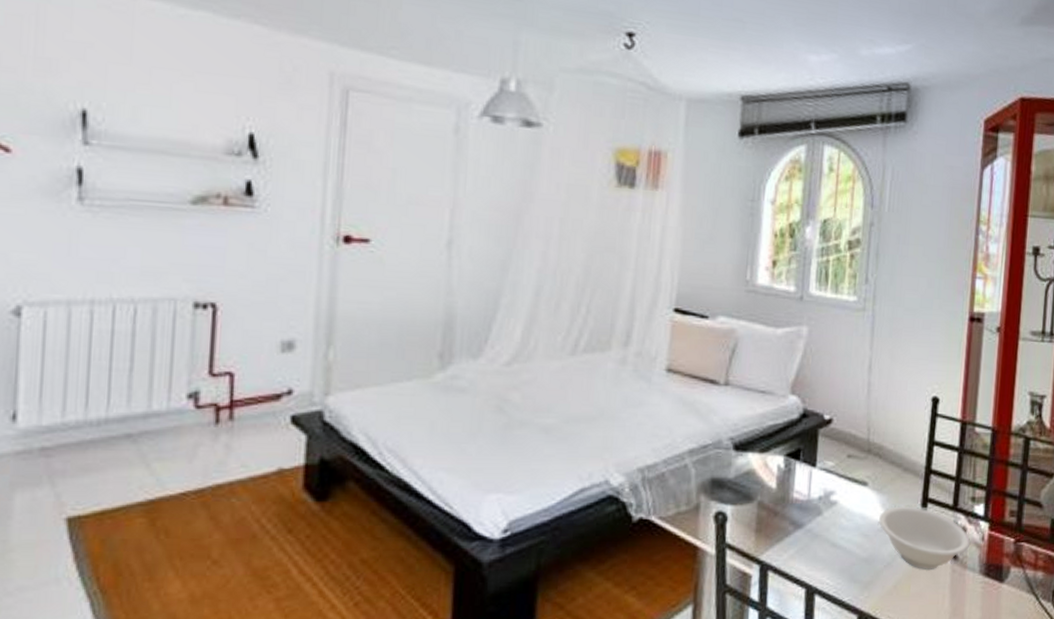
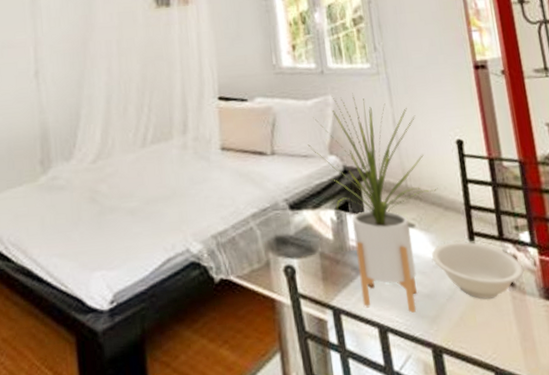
house plant: none [768,327,902,576] -> present [307,93,438,313]

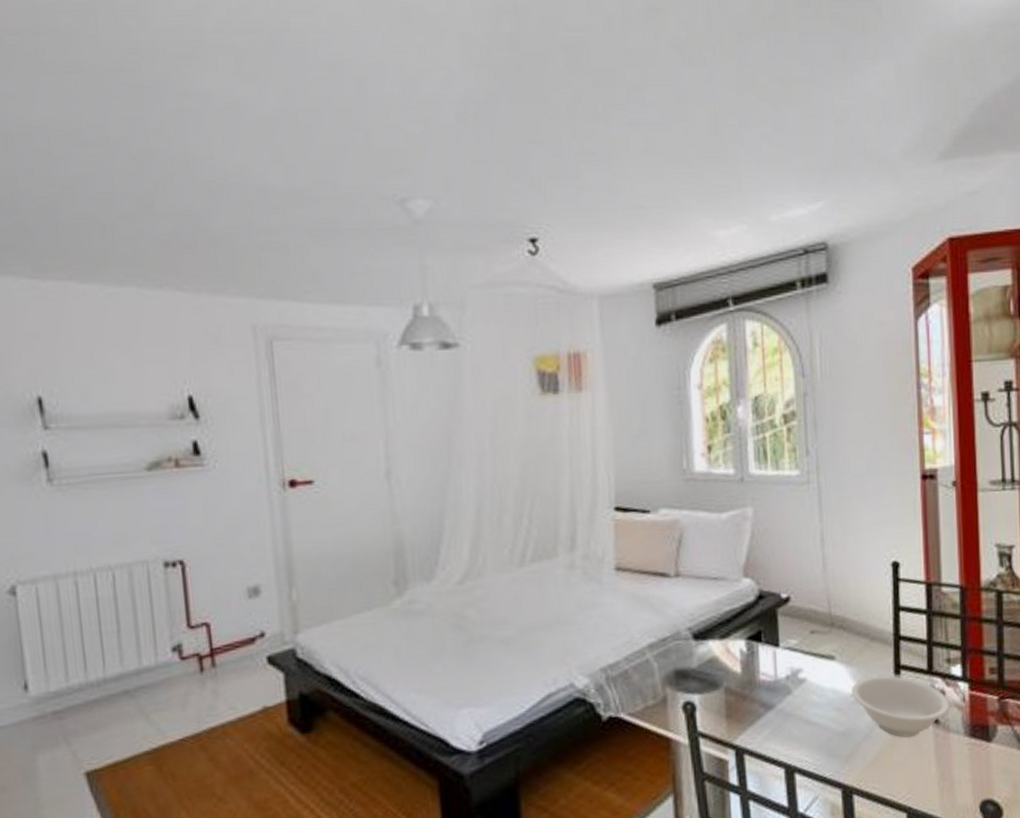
house plant: present [307,93,438,313] -> none [718,505,866,752]

